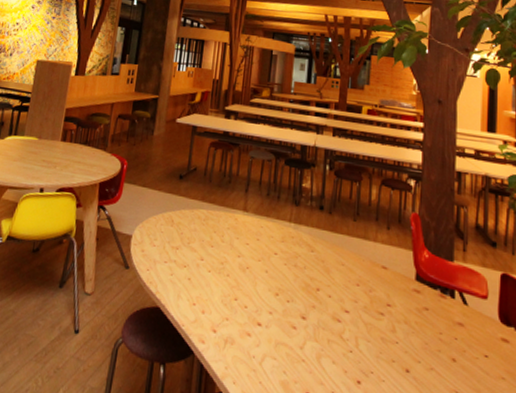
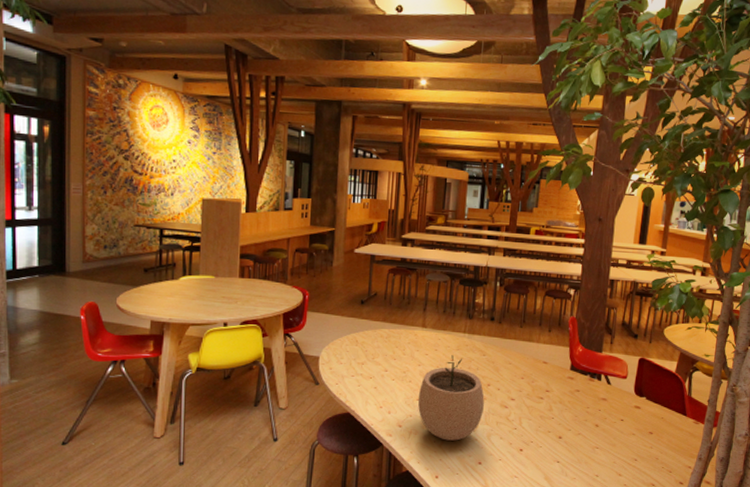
plant pot: none [236,247,313,359] -> present [418,355,485,441]

